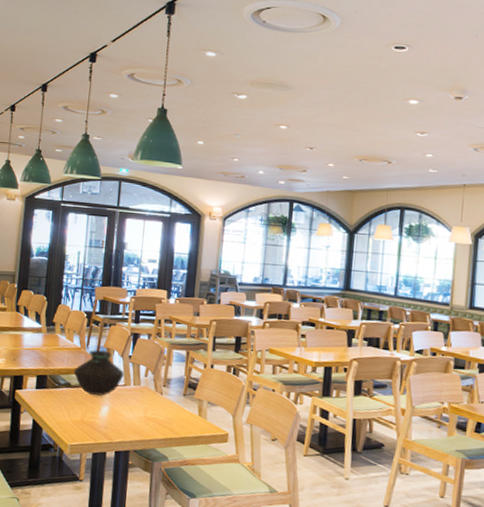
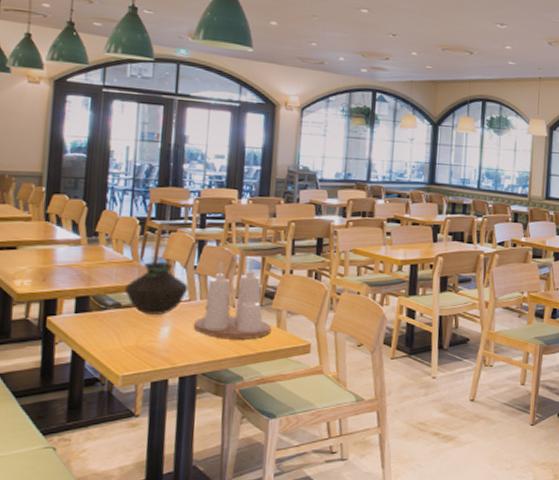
condiment set: none [127,353,193,424] -> present [193,259,271,339]

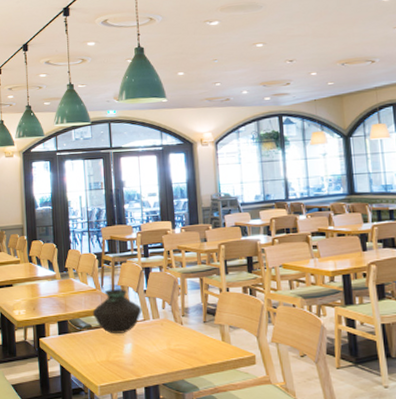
condiment set: present [193,259,271,339] -> none [150,281,217,352]

